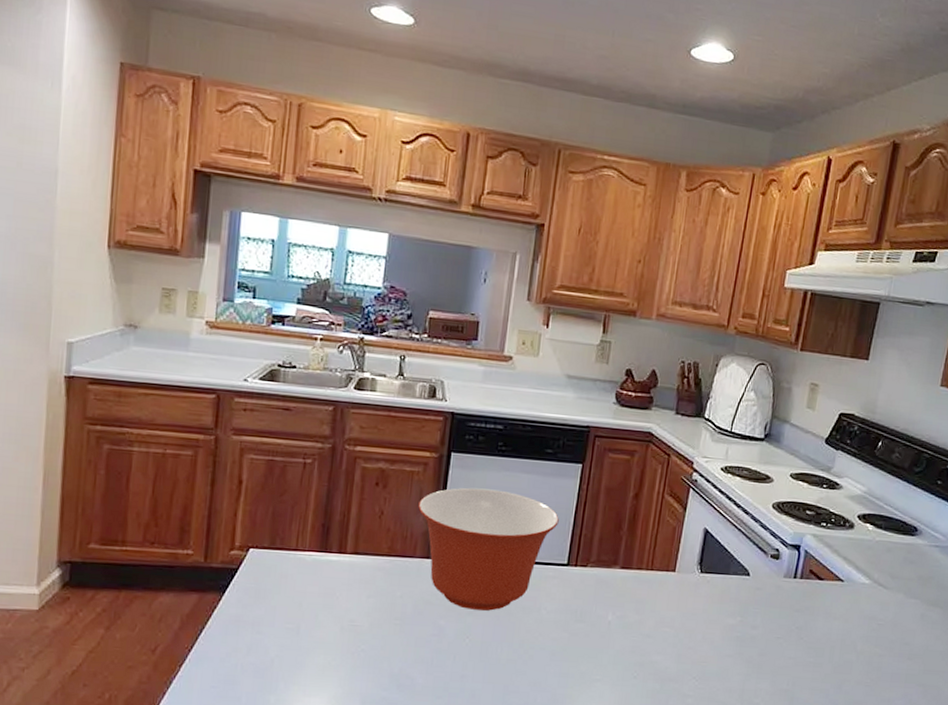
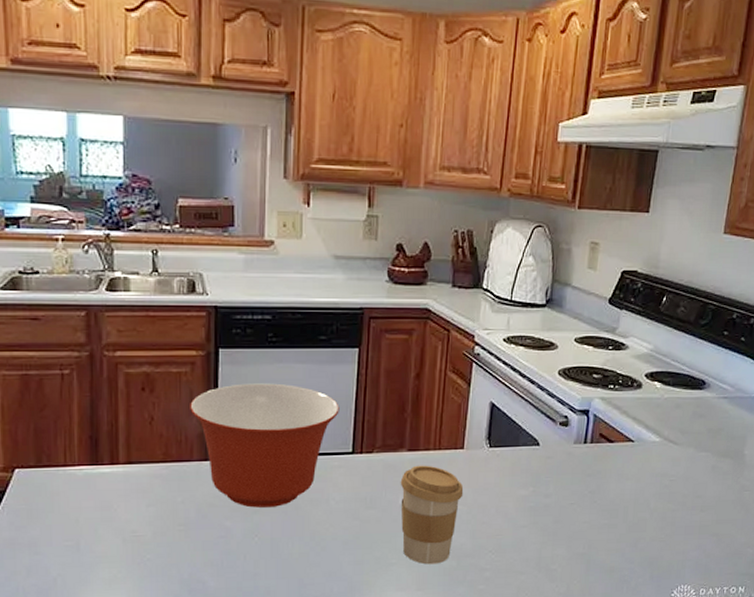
coffee cup: none [608,583,673,685] -> present [400,465,464,565]

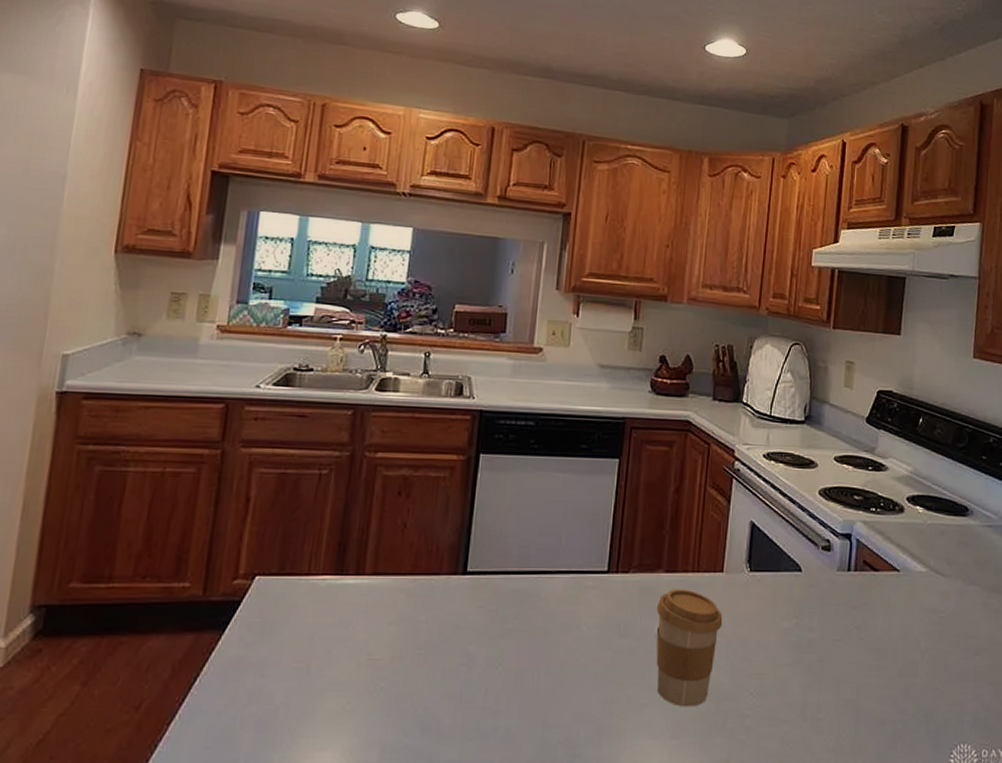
mixing bowl: present [190,383,339,508] -> none [444,491,597,631]

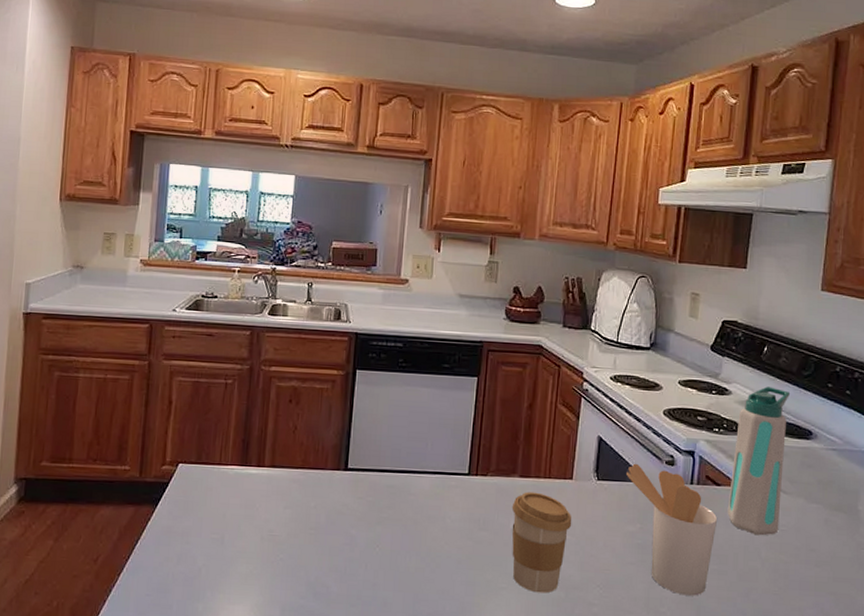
utensil holder: none [781,550,876,697] -> present [627,463,718,596]
water bottle: none [886,460,946,624] -> present [727,386,791,536]

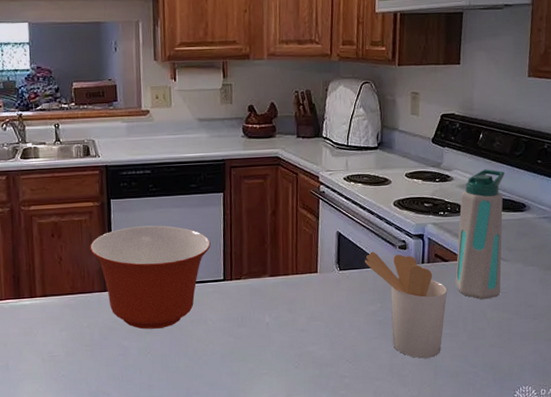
mixing bowl: none [328,402,458,520] -> present [90,225,211,329]
coffee cup: present [511,491,572,594] -> none [265,288,320,374]

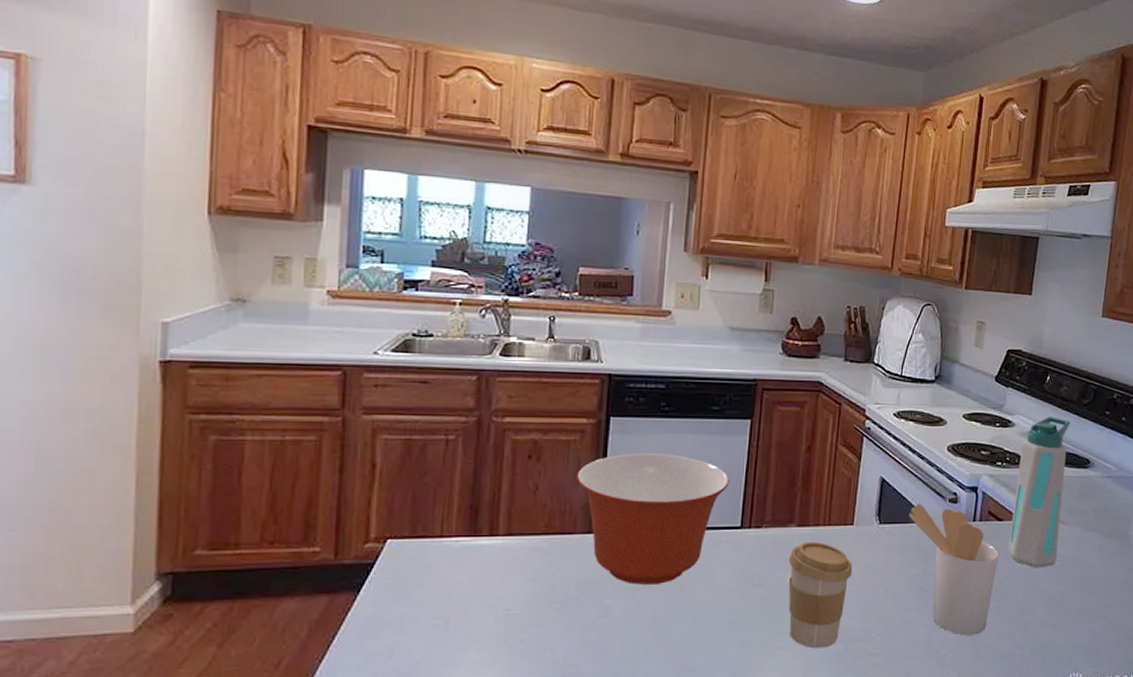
coffee cup: none [265,288,320,374] -> present [788,541,853,649]

